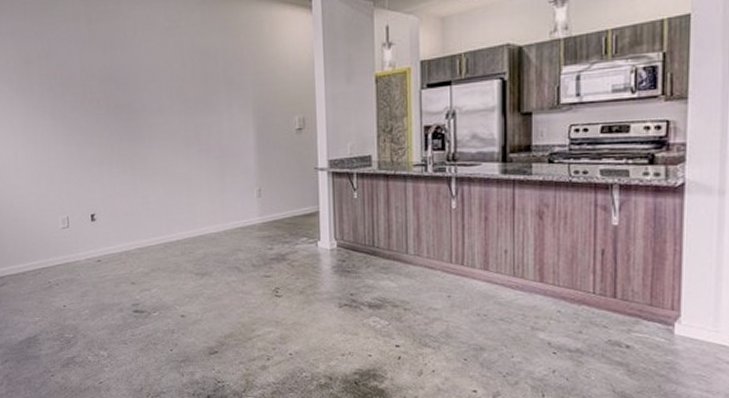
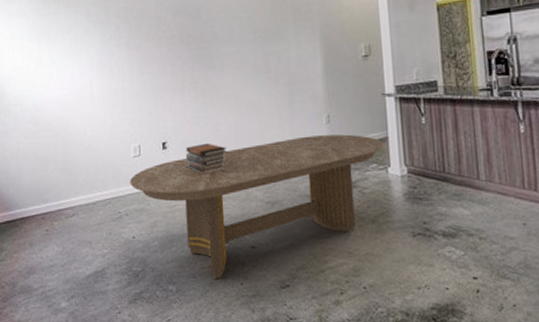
dining table: none [59,208,315,346] -> present [130,134,384,279]
book stack: none [114,215,157,246] -> present [185,143,227,174]

